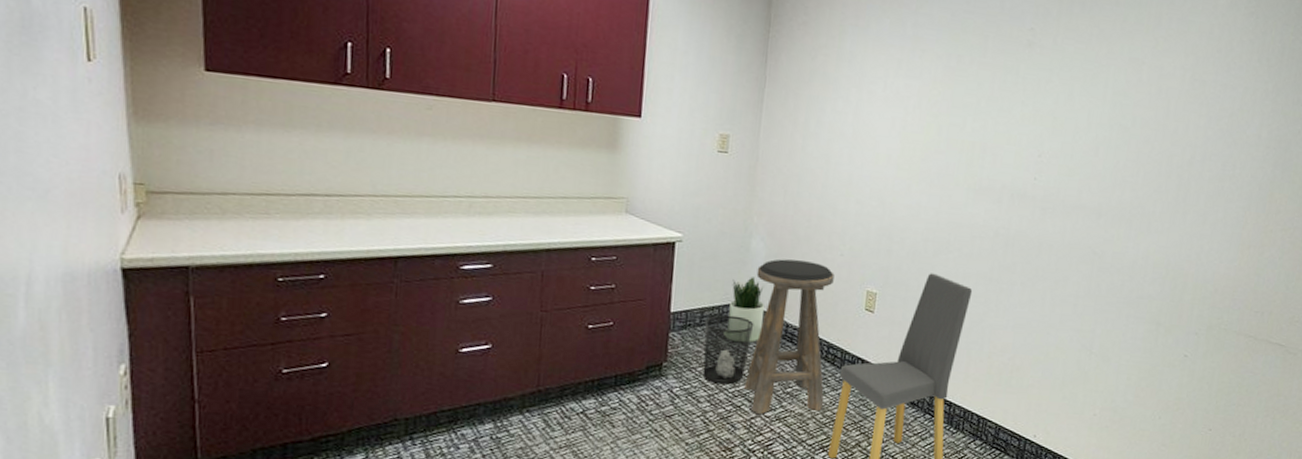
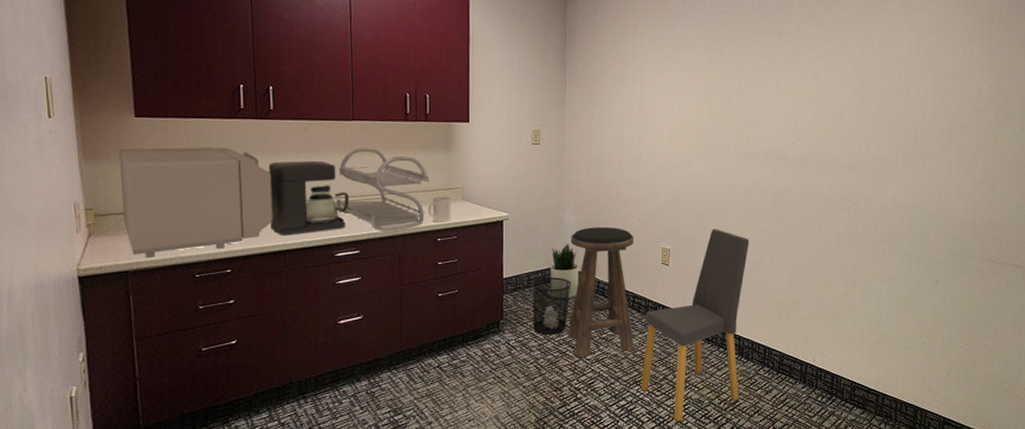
microwave: none [182,110,383,253] -> present [119,147,273,259]
coffee maker: none [379,144,483,240] -> present [268,161,350,237]
dish rack: none [465,136,587,244] -> present [336,147,430,231]
cup: none [581,205,613,240] -> present [428,196,452,224]

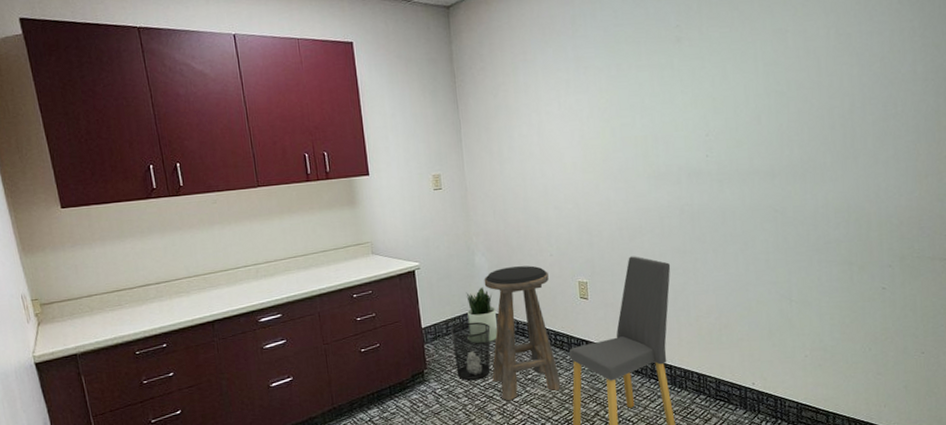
microwave: present [119,147,273,259] -> none [52,227,197,341]
coffee maker: present [268,161,350,237] -> none [186,231,266,308]
dish rack: present [336,147,430,231] -> none [251,212,339,293]
cup: present [428,196,452,224] -> none [340,252,364,280]

